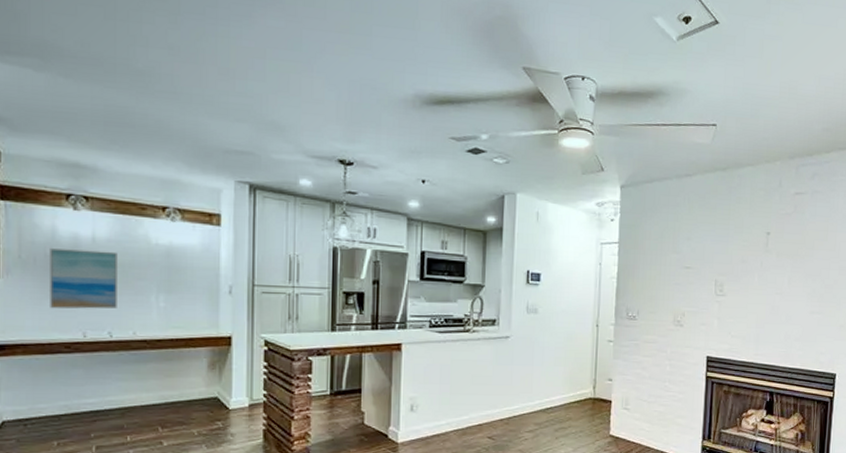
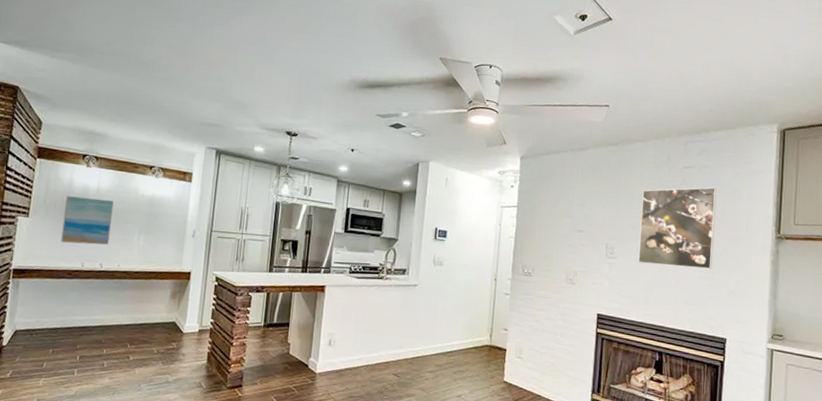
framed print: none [748,215,828,303] -> present [638,187,717,269]

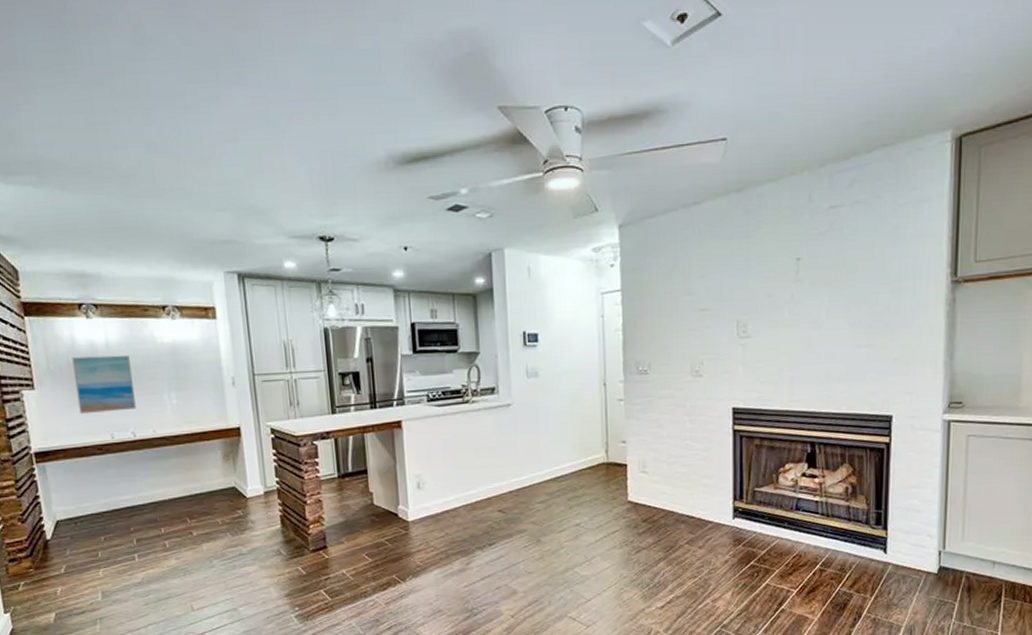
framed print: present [638,187,717,269] -> none [778,229,874,339]

